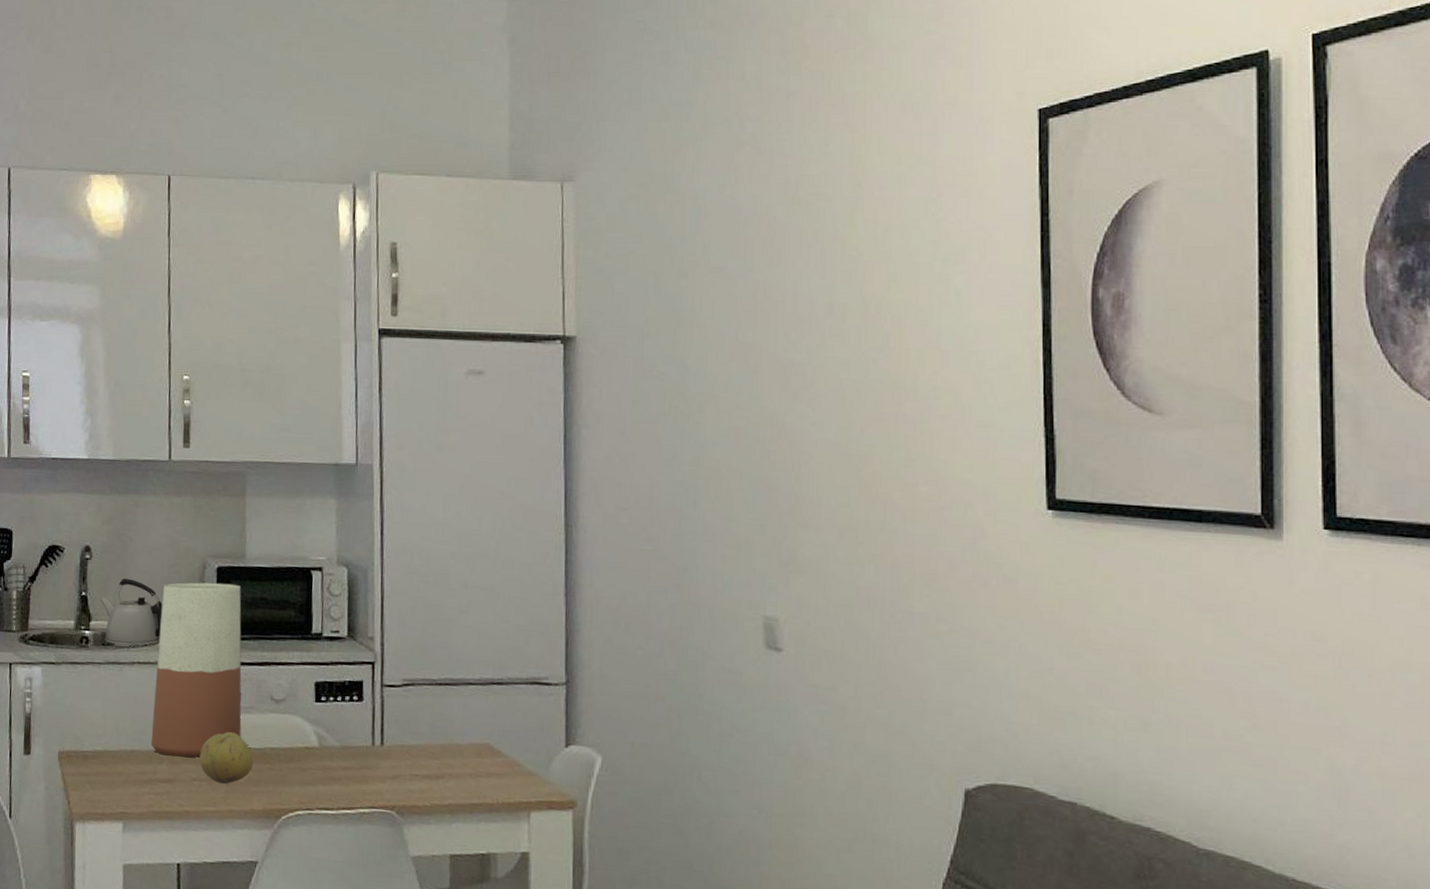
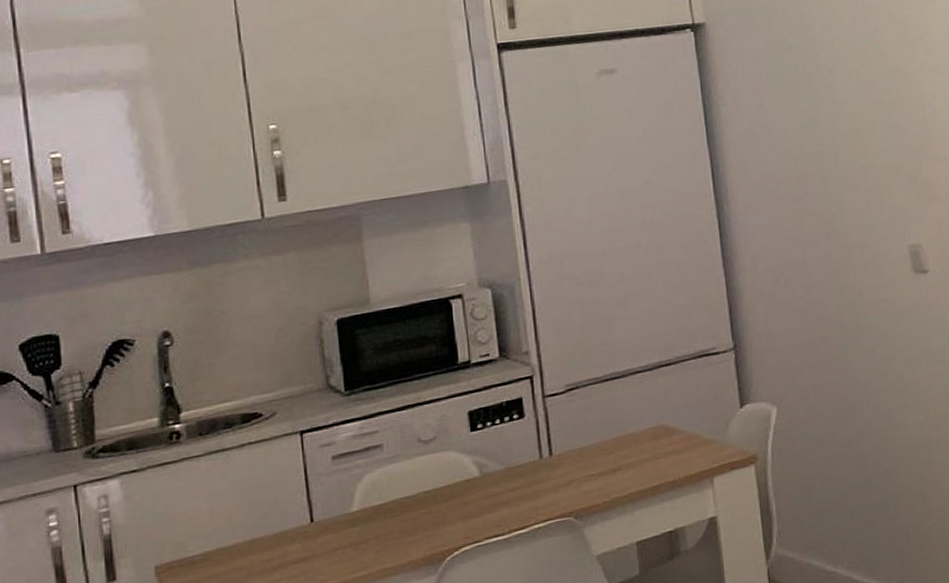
kettle: present [99,578,163,648] -> none [189,355,274,433]
vase: present [151,582,242,758] -> none [271,332,388,534]
fruit: present [199,732,254,784] -> none [339,487,407,545]

